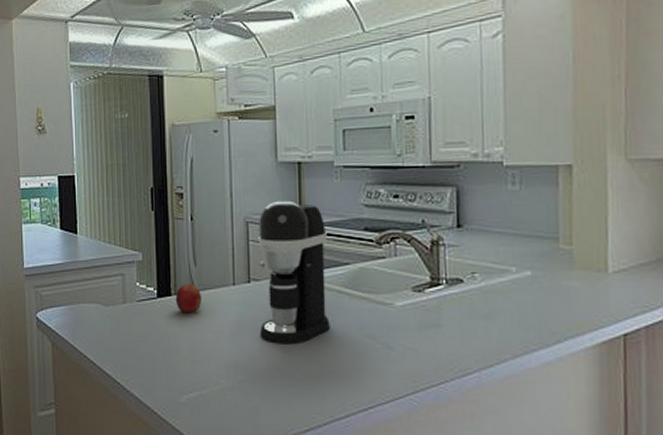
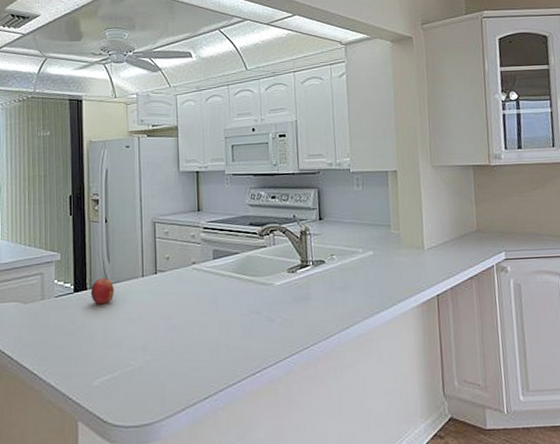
coffee maker: present [258,200,330,345] -> none [163,203,224,325]

